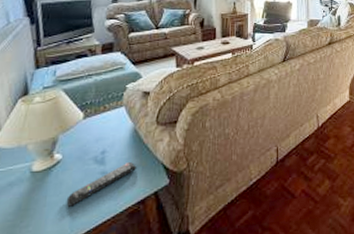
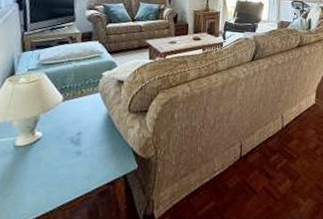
remote control: present [66,161,136,208] -> none [44,144,108,182]

